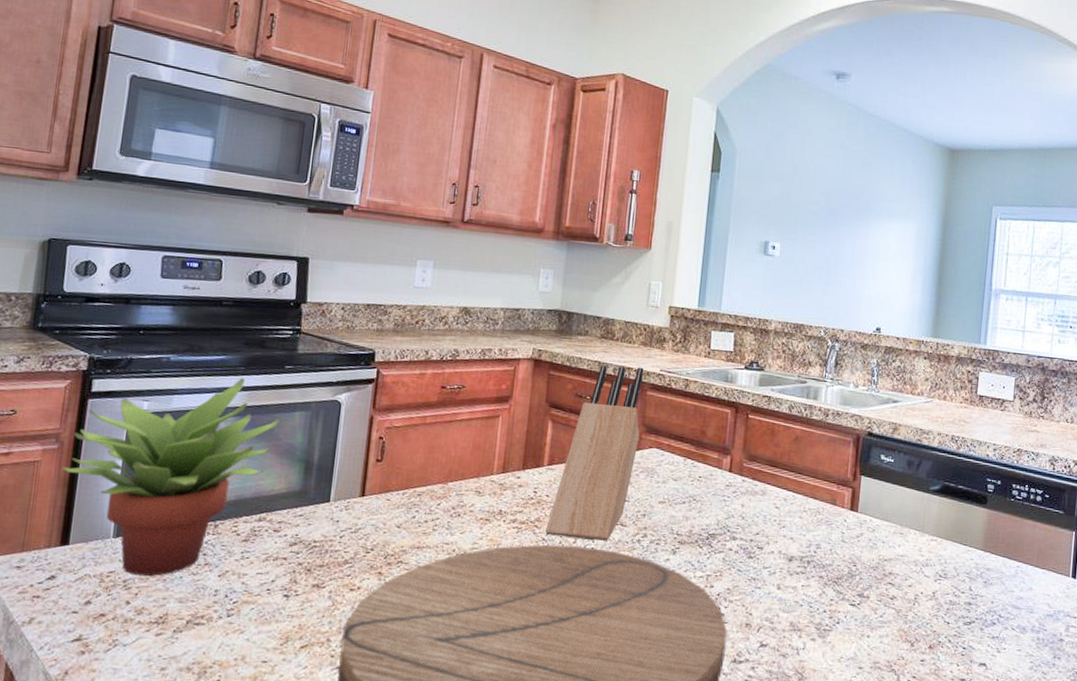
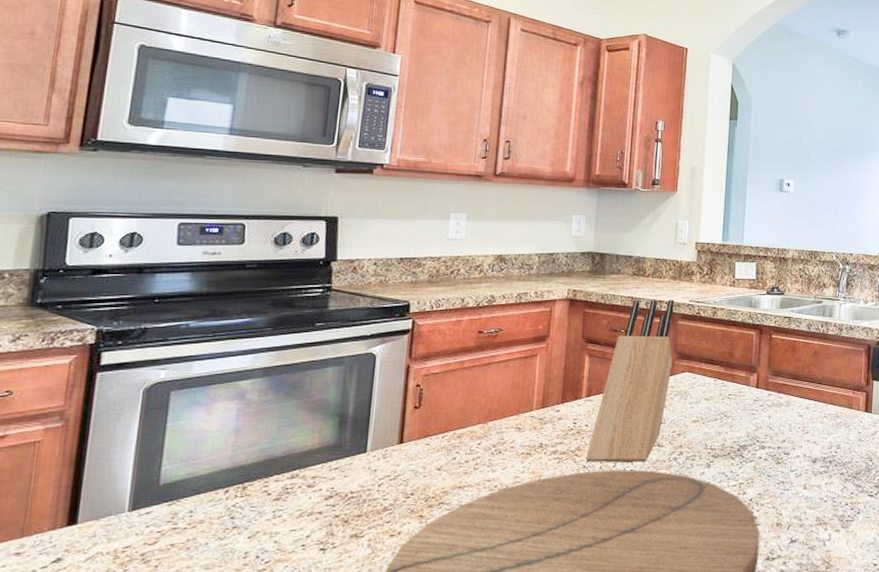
succulent plant: present [61,378,281,577] -> none [67,339,313,548]

